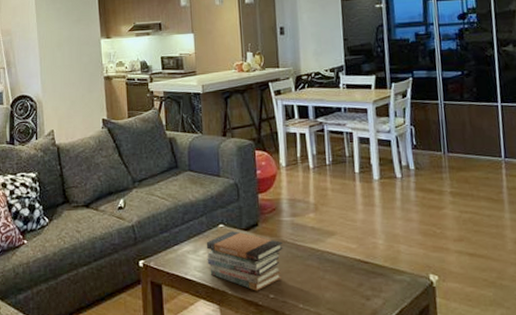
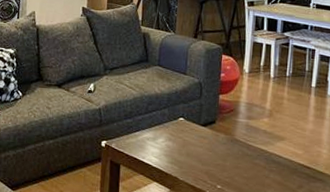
book stack: present [206,231,283,291] -> none [164,125,235,181]

